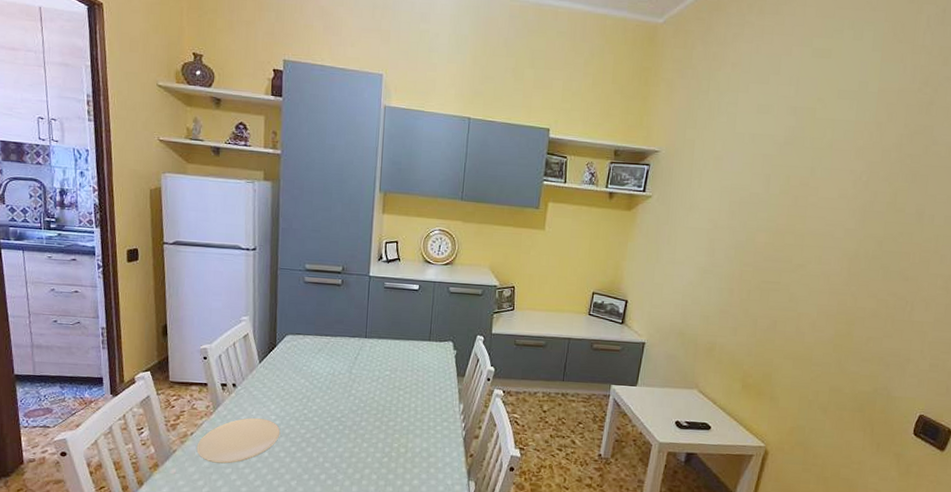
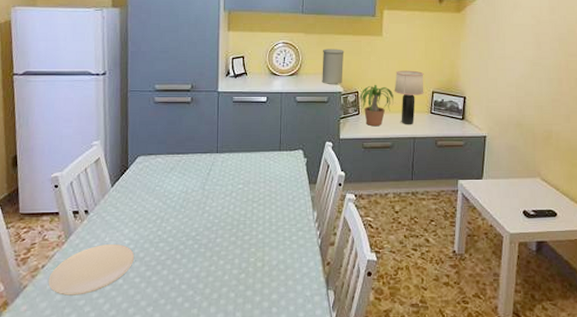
canister: none [477,239,503,277] -> present [322,49,345,84]
potted plant: none [515,280,552,324] -> present [360,84,394,127]
table lamp: none [552,267,586,326] -> present [394,70,424,125]

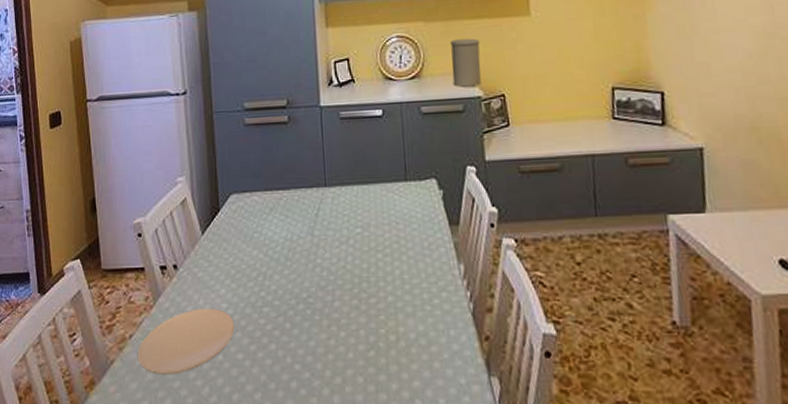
potted plant: present [360,84,394,127] -> none [507,82,557,142]
table lamp: present [394,70,424,125] -> none [555,59,600,138]

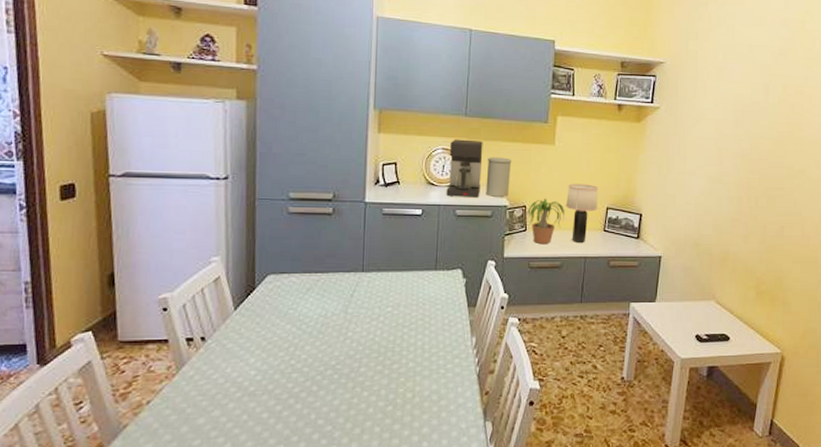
plate: present [137,309,235,375] -> none [154,376,262,435]
coffee maker: none [405,22,447,92] -> present [446,139,483,198]
potted plant: none [507,82,557,142] -> present [527,198,565,245]
table lamp: none [555,59,600,138] -> present [565,183,599,244]

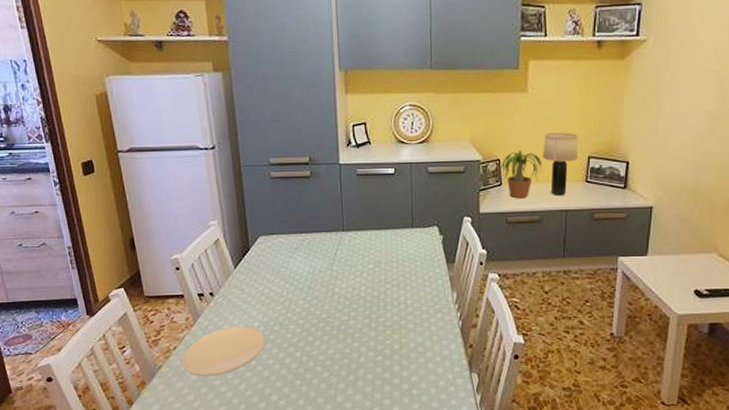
plate: none [154,376,262,435] -> present [181,327,266,376]
coffee maker: present [446,139,483,198] -> none [417,93,452,154]
canister: present [485,157,512,197] -> none [456,109,483,152]

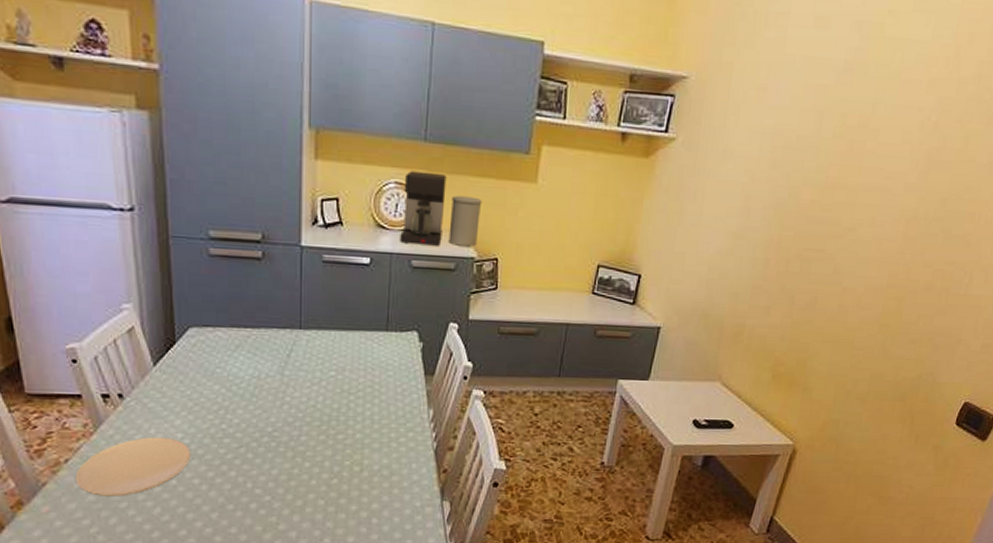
coffee maker: none [417,93,452,154] -> present [400,170,447,246]
canister: none [456,109,483,152] -> present [448,195,483,247]
potted plant: present [501,150,542,199] -> none [498,250,546,307]
table lamp: present [542,132,579,197] -> none [546,233,589,308]

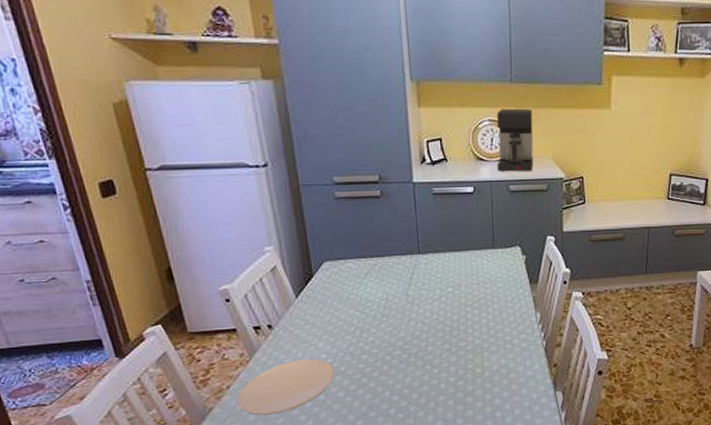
canister: present [448,195,483,247] -> none [538,126,565,169]

